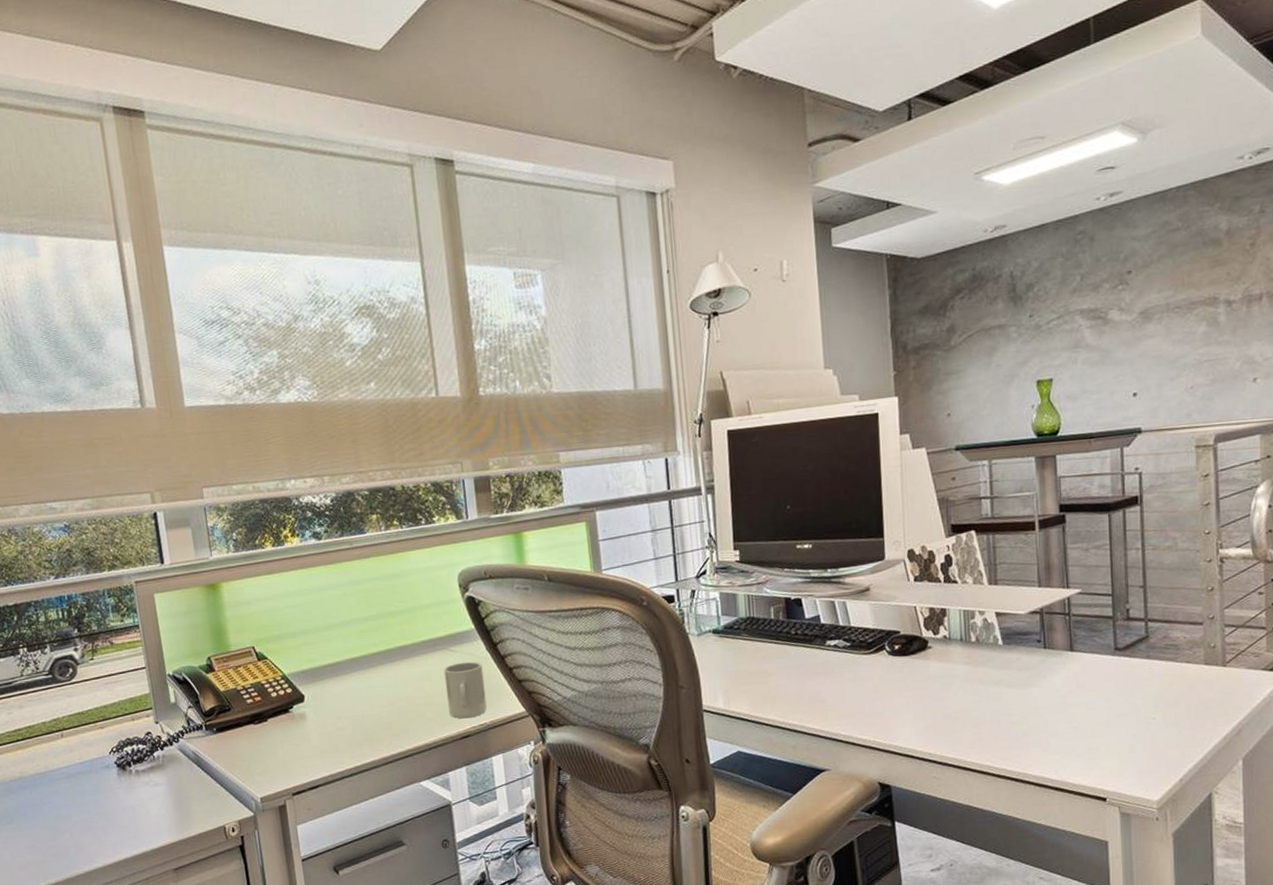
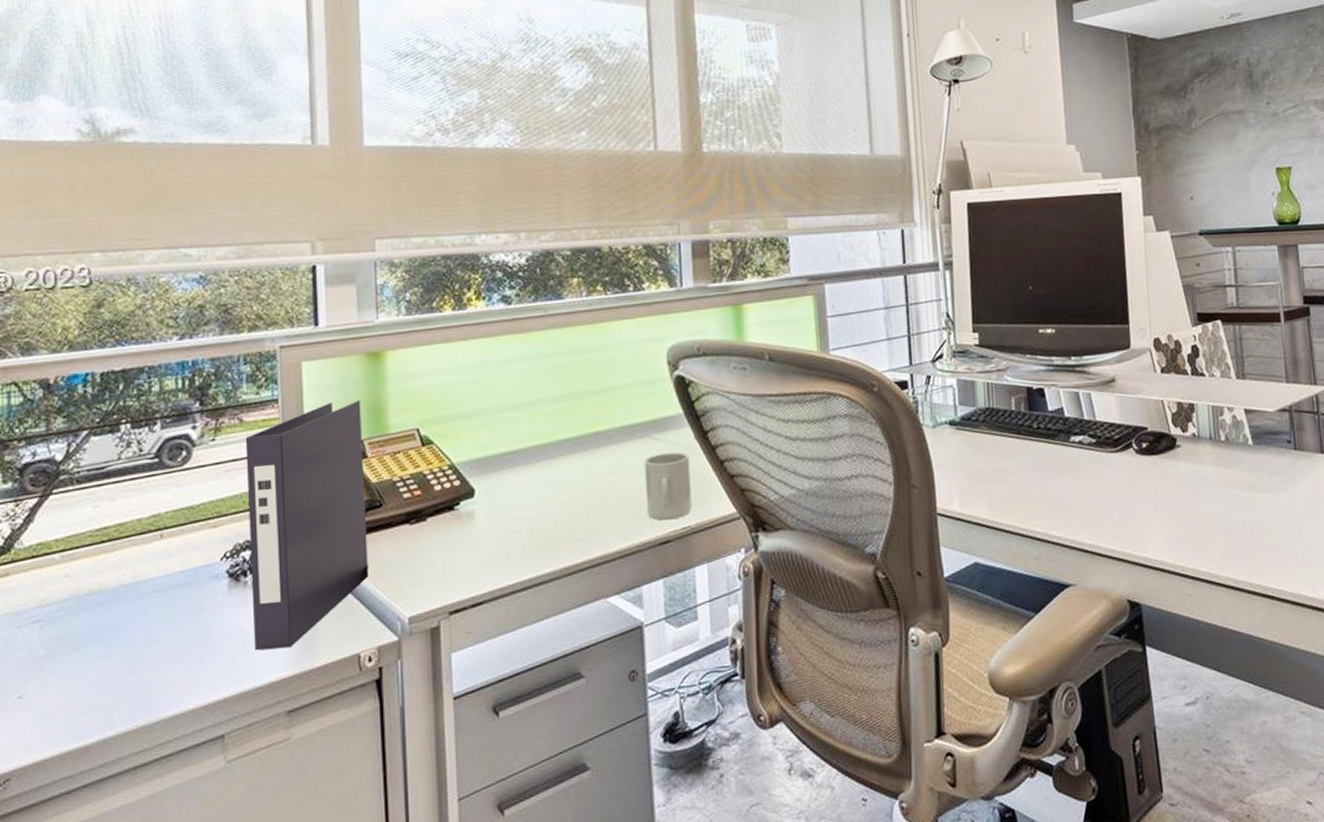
binder: none [116,625,226,823] -> present [245,401,369,651]

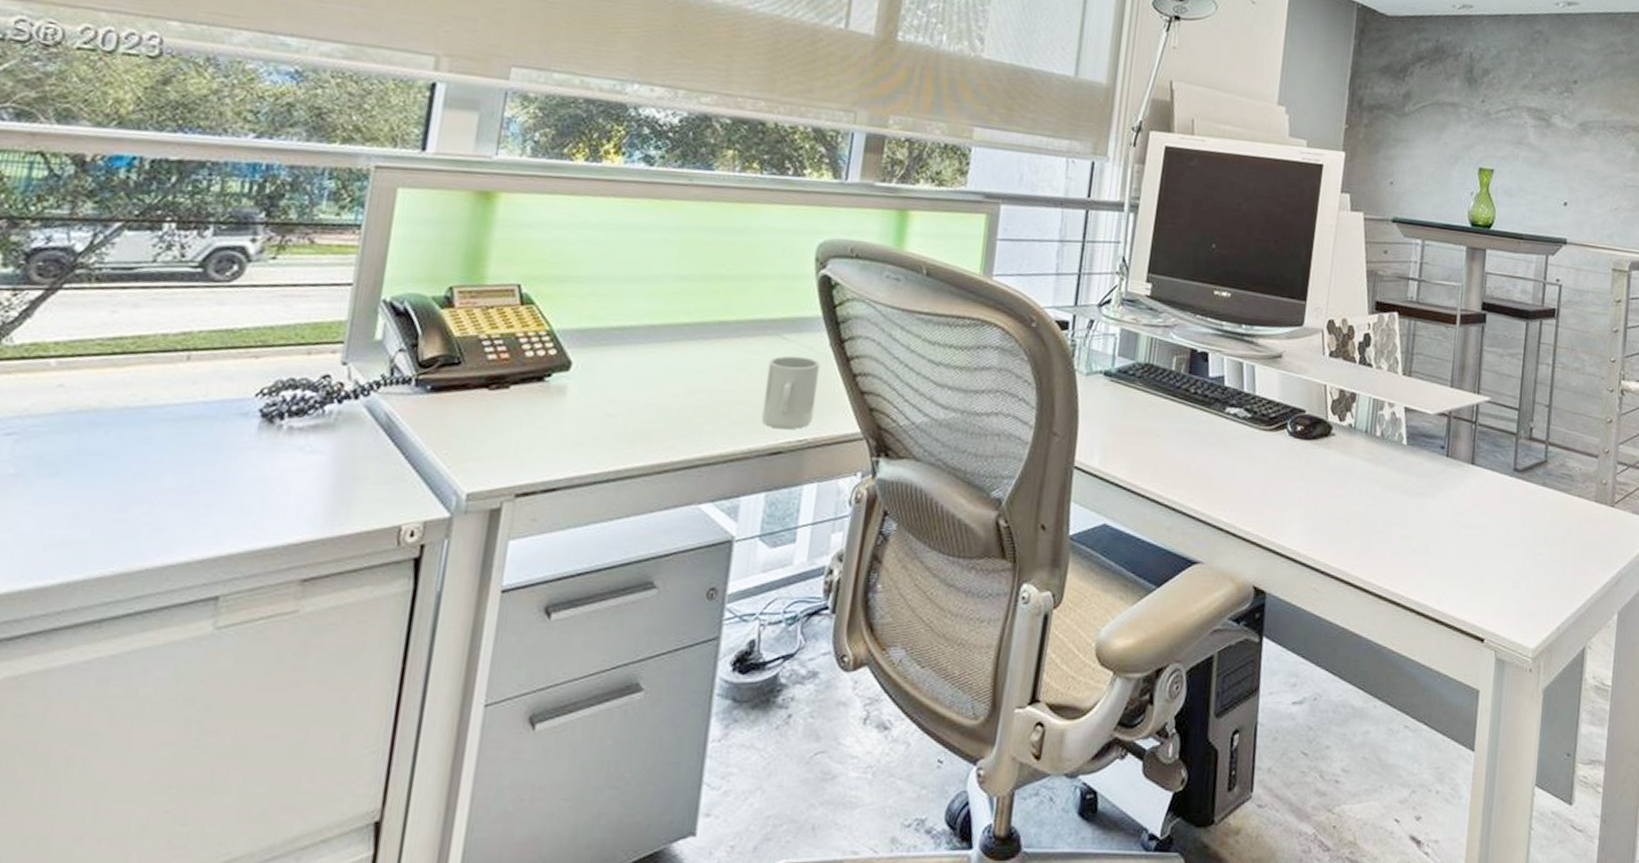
binder: present [245,401,369,651] -> none [276,239,459,508]

